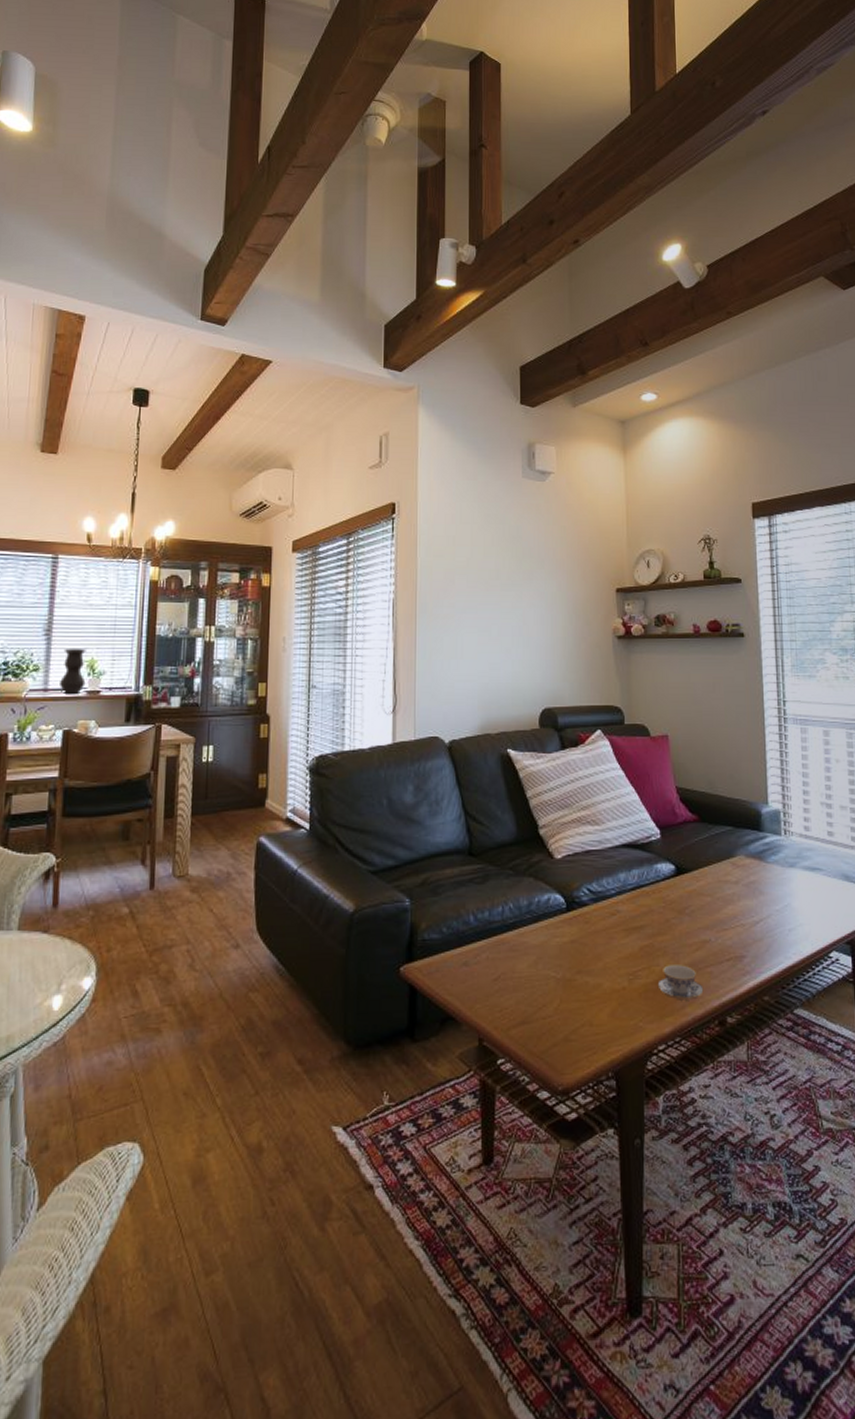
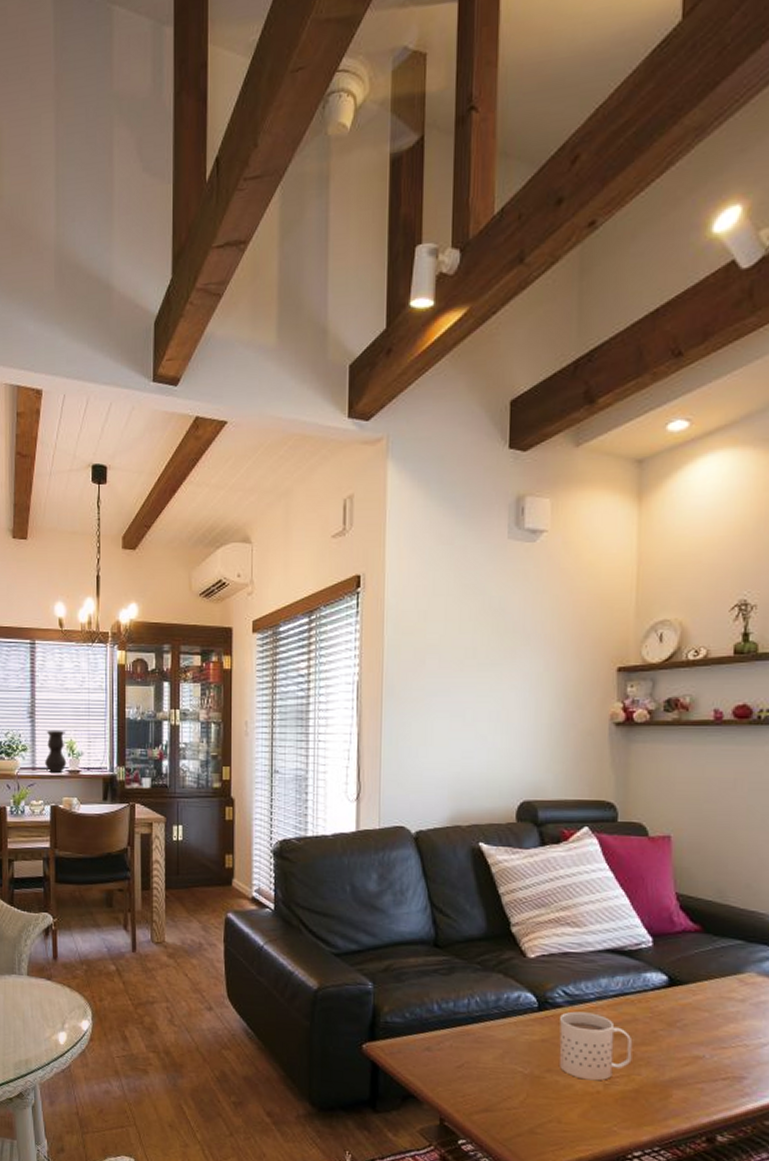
mug: none [587,908,651,977] -> present [558,1011,633,1081]
teacup: present [657,963,704,1000] -> none [637,1075,692,1114]

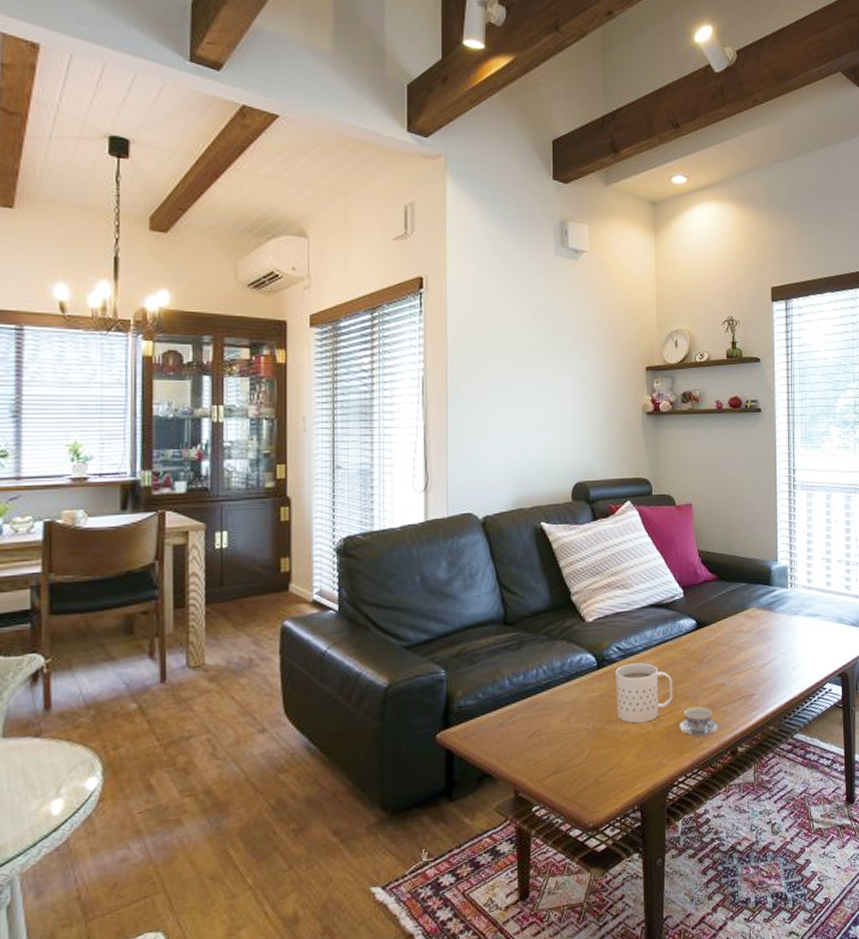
vase: present [45,729,67,774] -> none [36,431,69,483]
teacup: none [637,1075,692,1114] -> present [679,706,719,738]

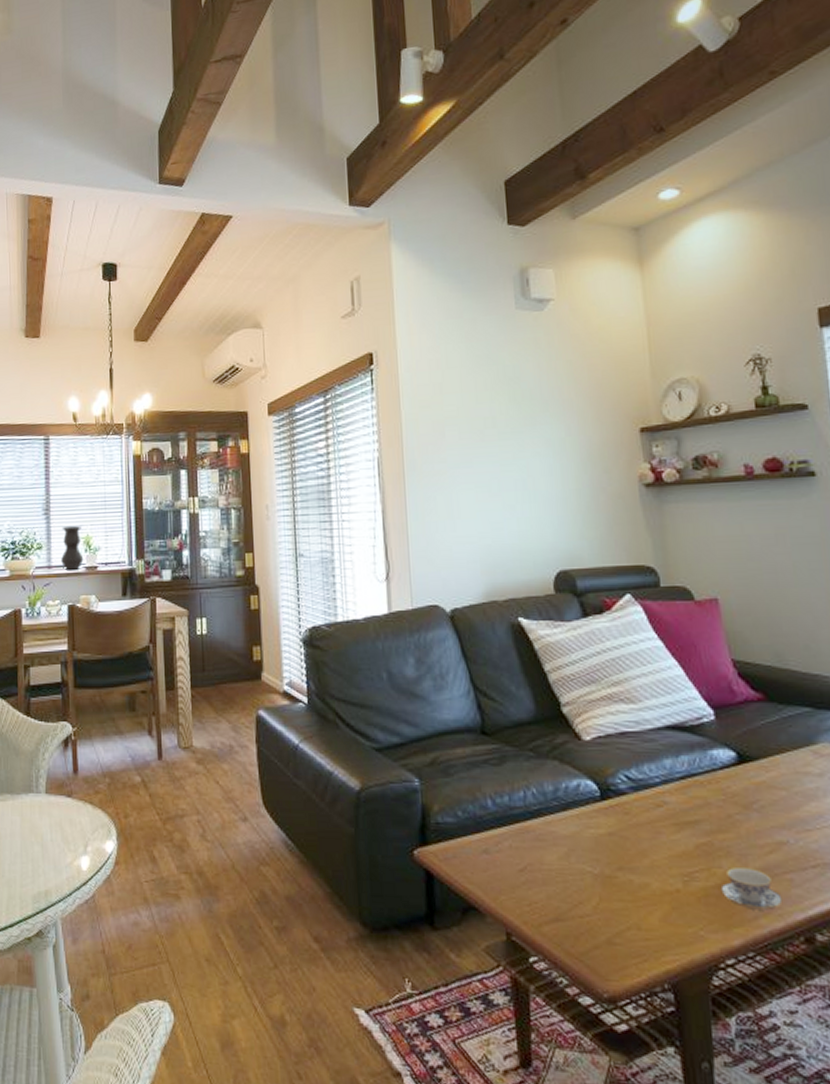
vase: none [36,431,69,483] -> present [61,525,84,571]
mug: present [616,662,673,724] -> none [626,798,710,878]

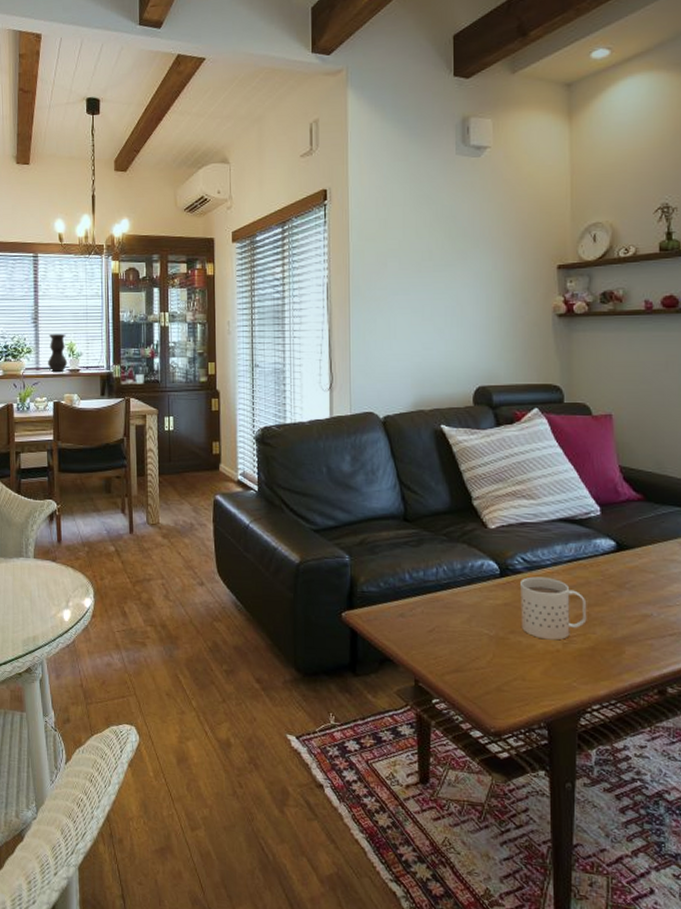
mug: none [626,798,710,878] -> present [520,576,587,641]
teacup: present [720,866,783,911] -> none [593,633,643,668]

